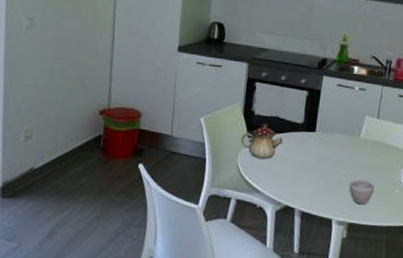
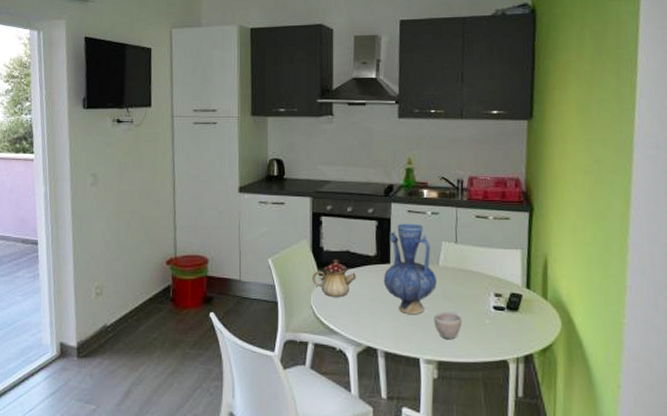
vase: none [307,95,356,181] -> present [383,223,437,315]

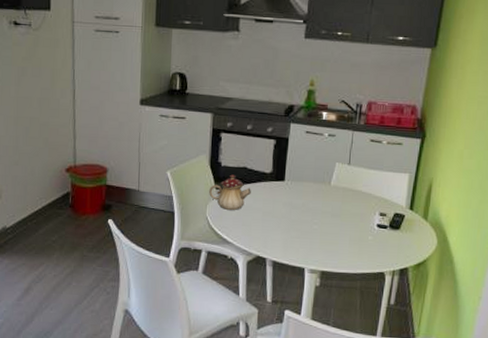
vase: present [383,223,437,315] -> none [277,143,327,229]
cup: present [434,311,462,340] -> none [321,227,347,253]

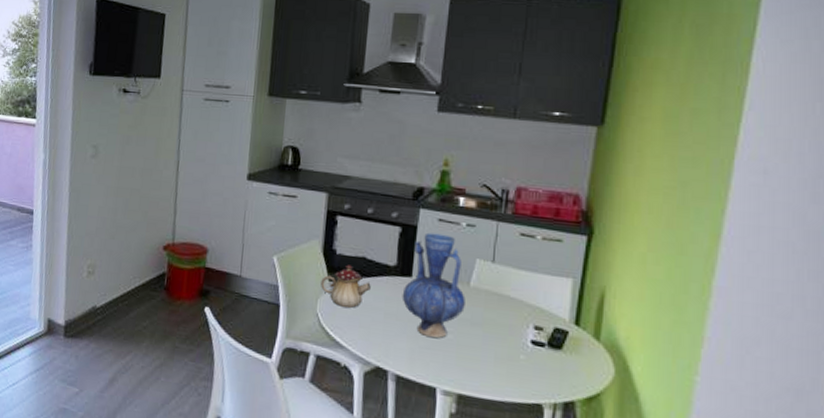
vase: none [277,143,327,229] -> present [402,232,465,339]

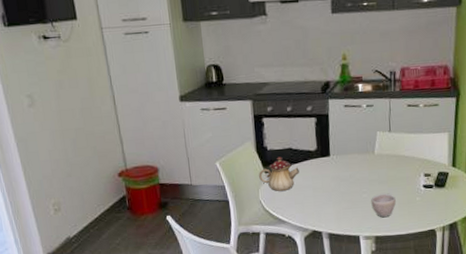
vase: present [402,232,465,339] -> none [324,117,373,200]
cup: none [457,338,491,372] -> present [371,193,396,218]

